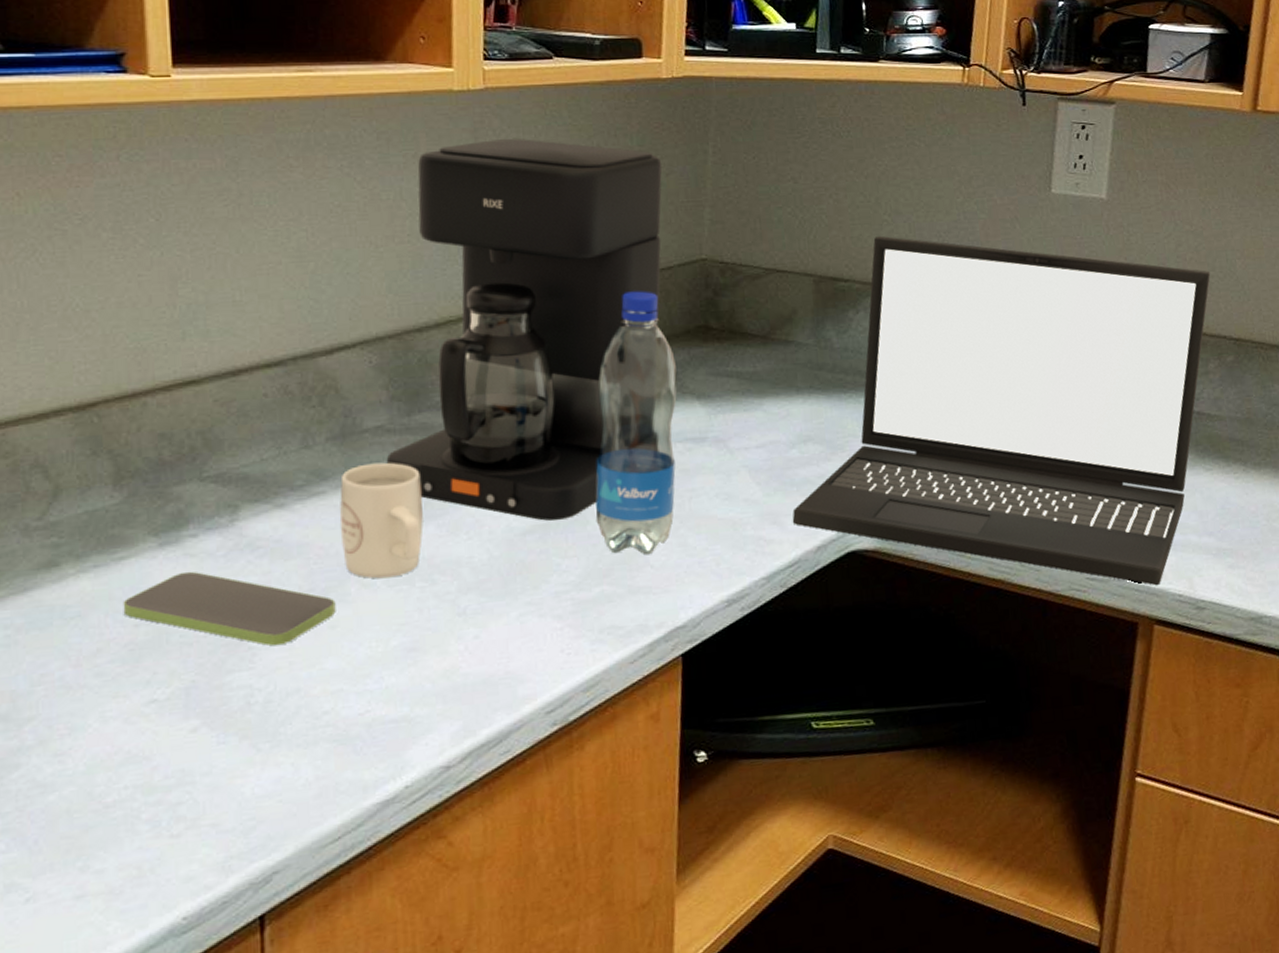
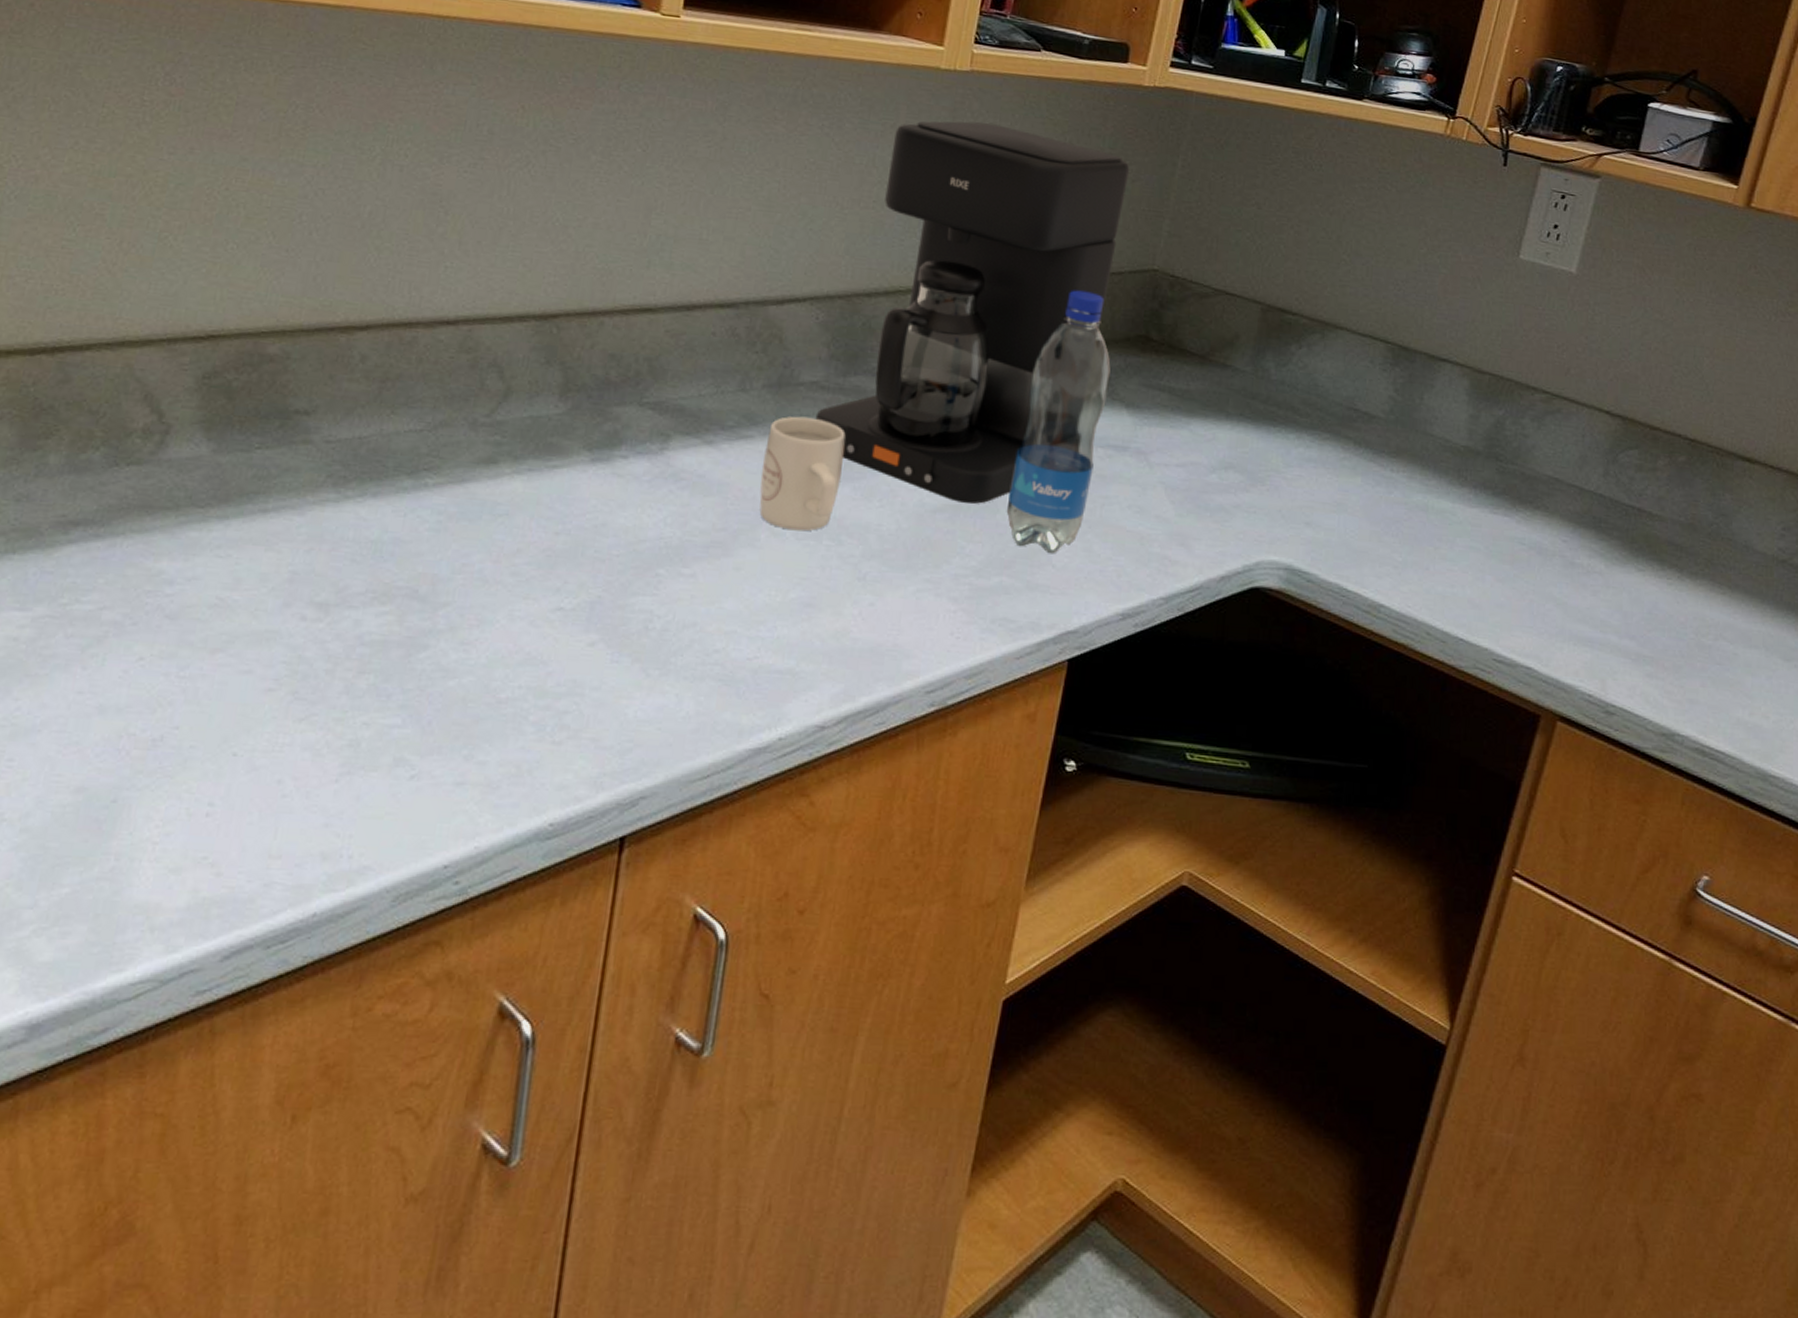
phone: present [123,571,336,646] -> none [547,490,745,577]
laptop: present [792,235,1211,586] -> none [1200,273,1675,681]

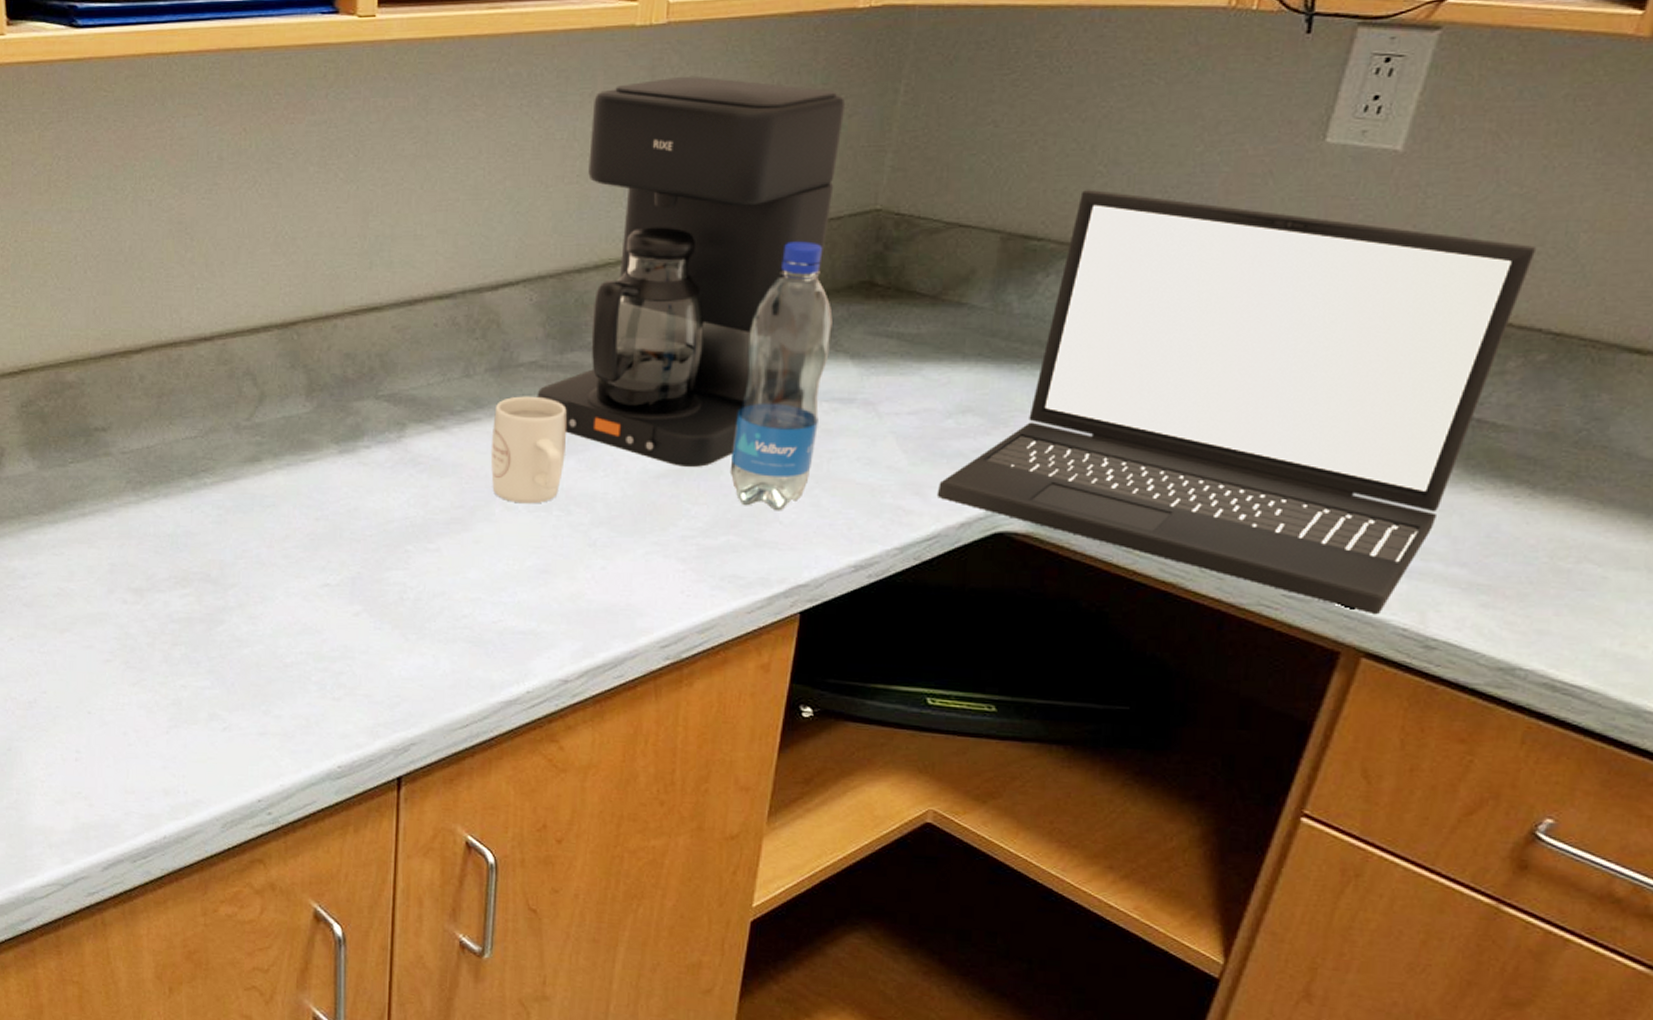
laptop: none [1200,273,1675,681] -> present [936,189,1537,615]

